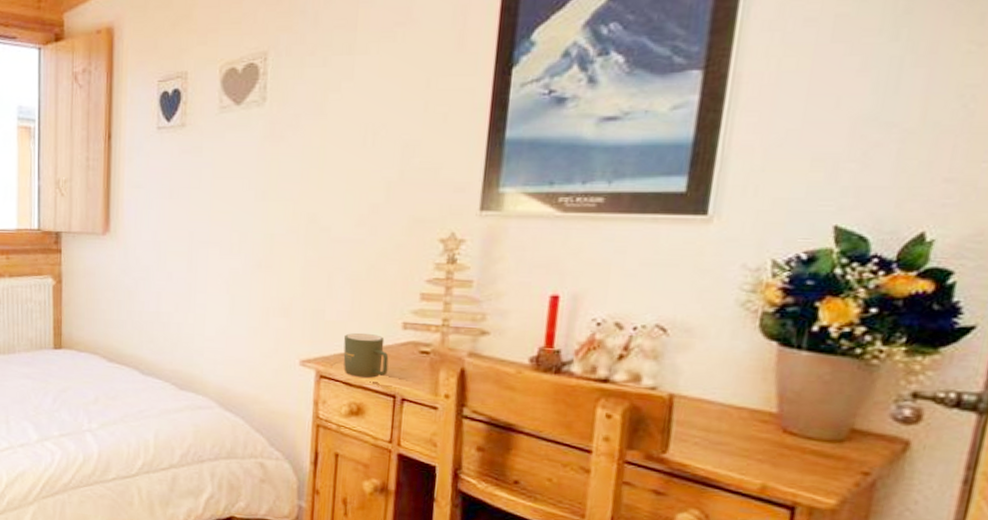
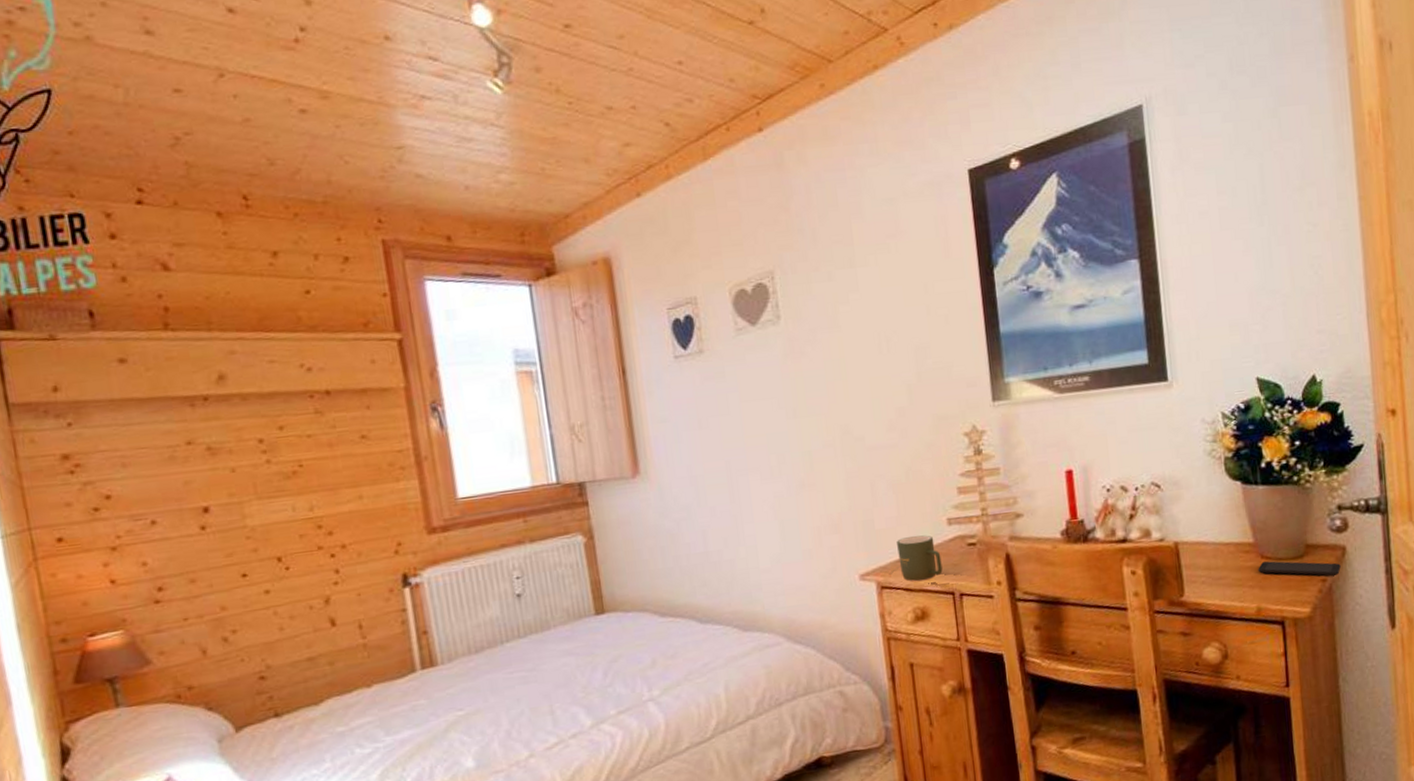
mobile phone: none [774,437,897,471] -> present [1258,561,1341,576]

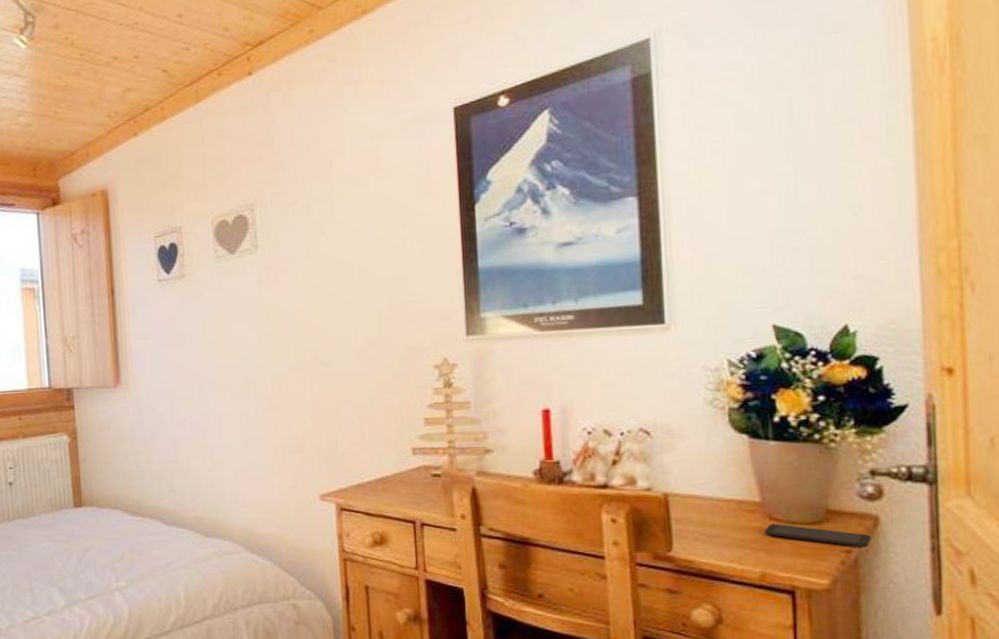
mug: present [897,535,943,583] -> none [359,462,404,507]

